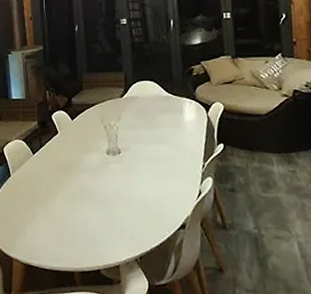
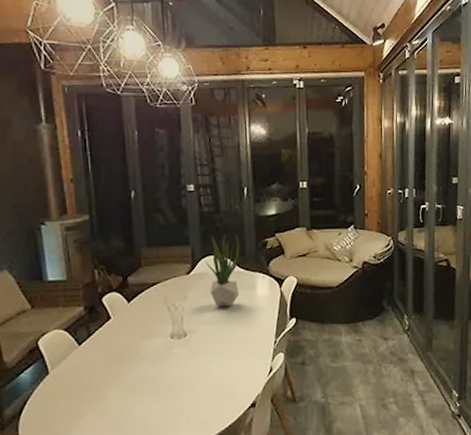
potted plant: none [137,61,168,128] -> present [205,233,240,307]

